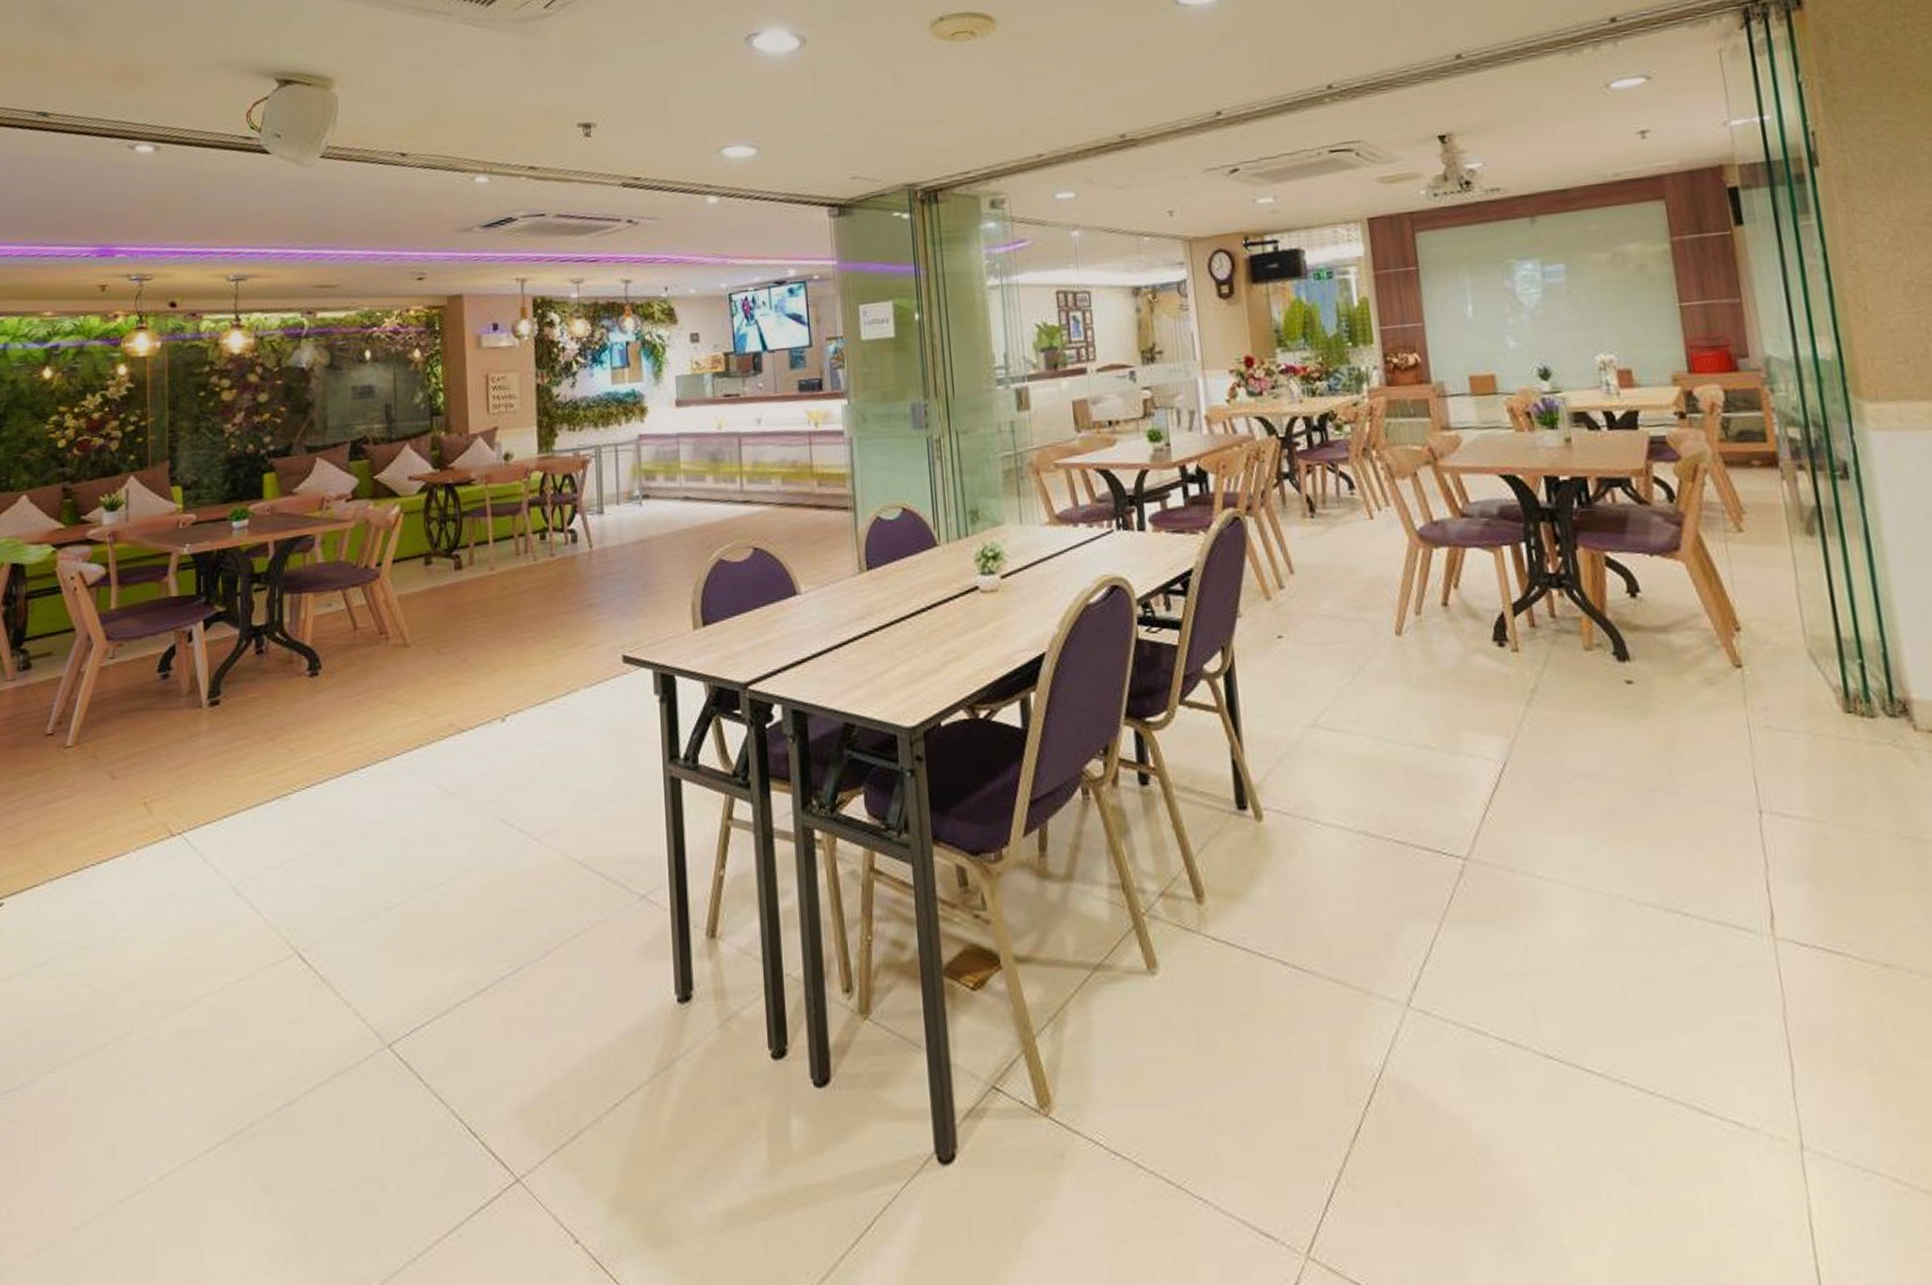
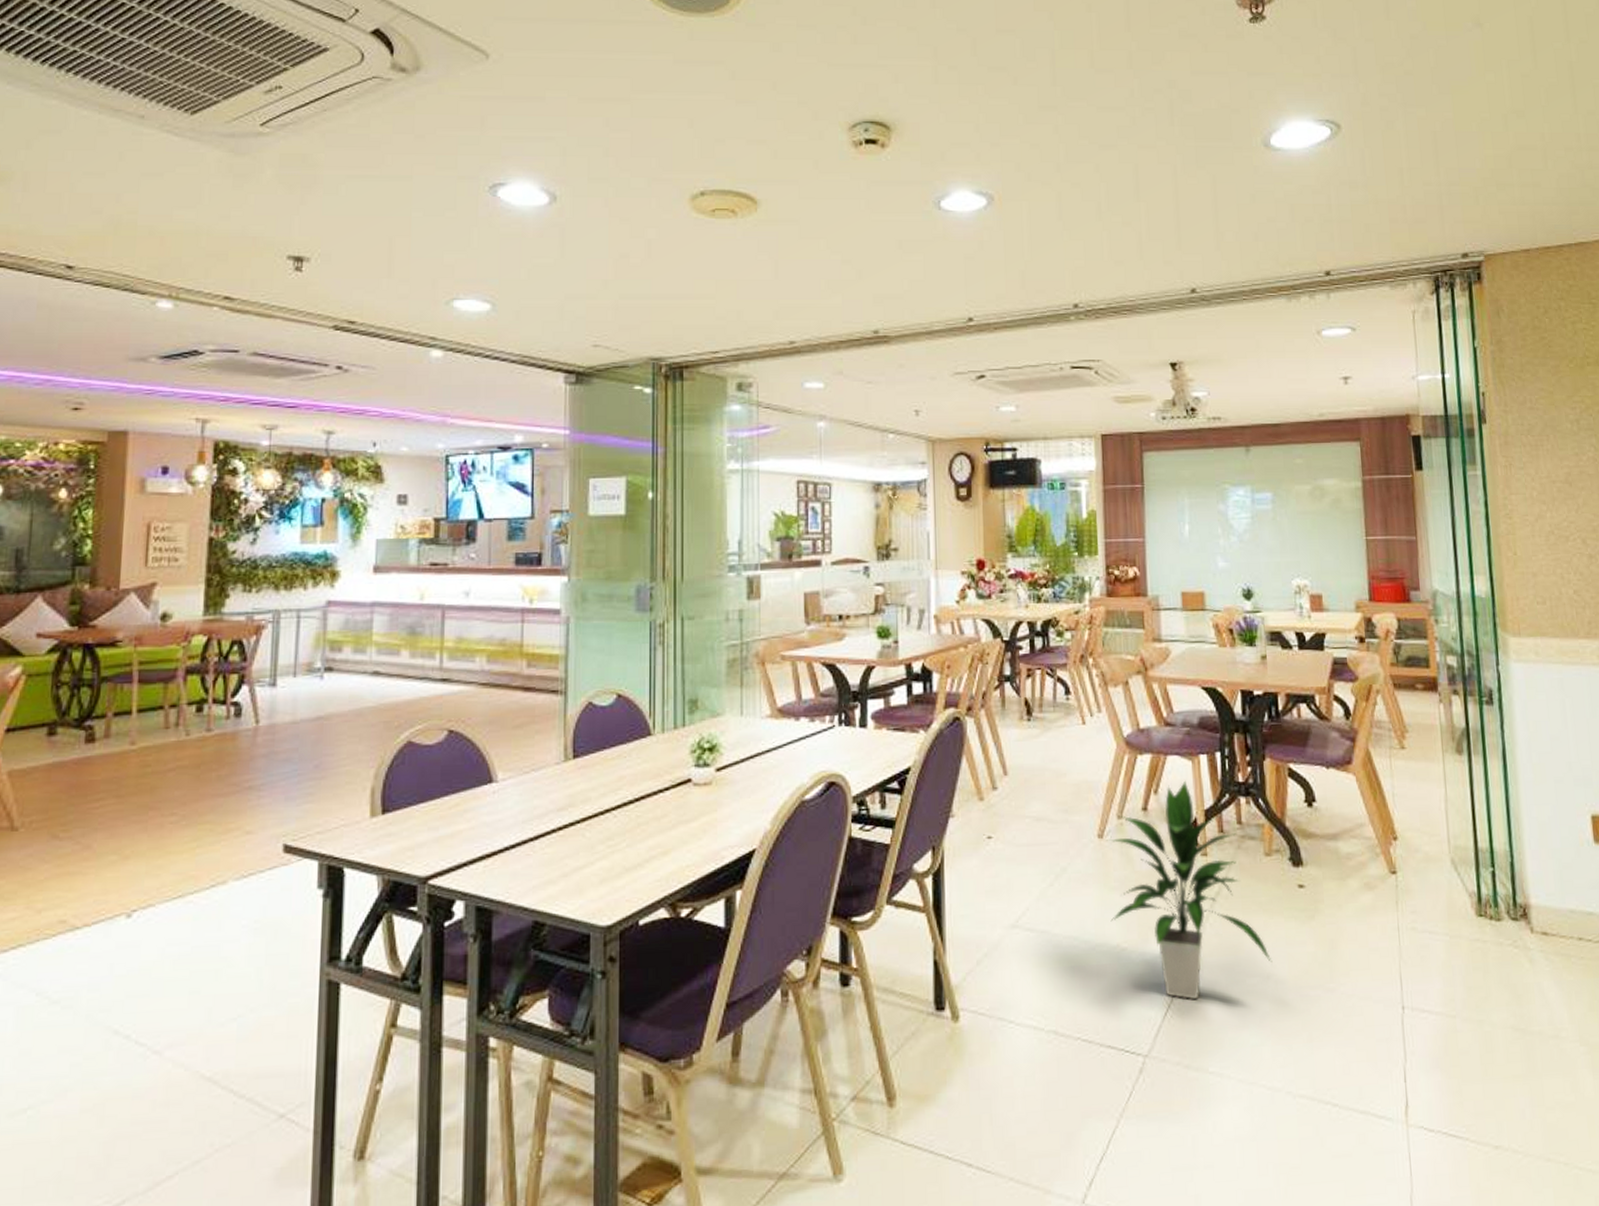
indoor plant: none [1405,573,1602,802] -> present [1106,780,1273,1000]

